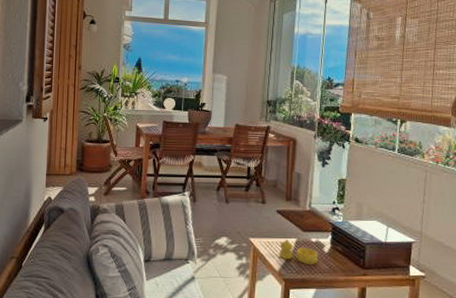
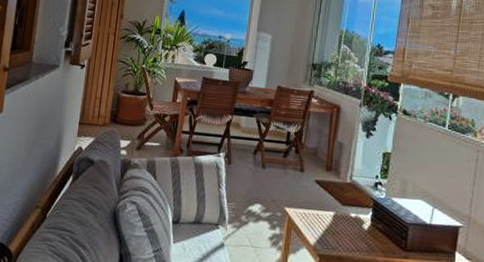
candle: present [279,240,319,264] -> none [315,212,357,242]

